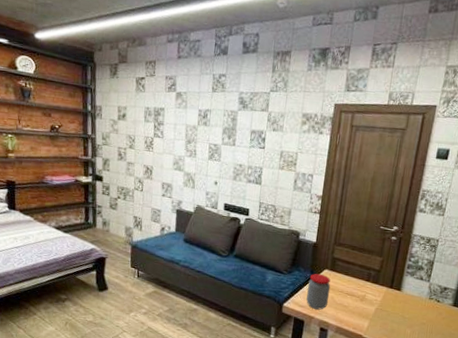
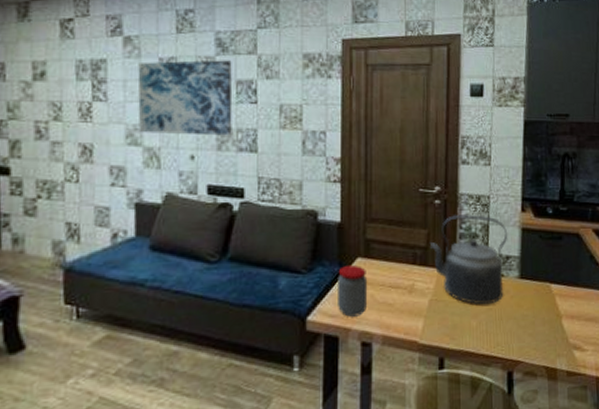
wall art: none [182,112,249,171] -> present [137,60,233,136]
kettle: none [383,250,449,321] -> present [430,213,508,306]

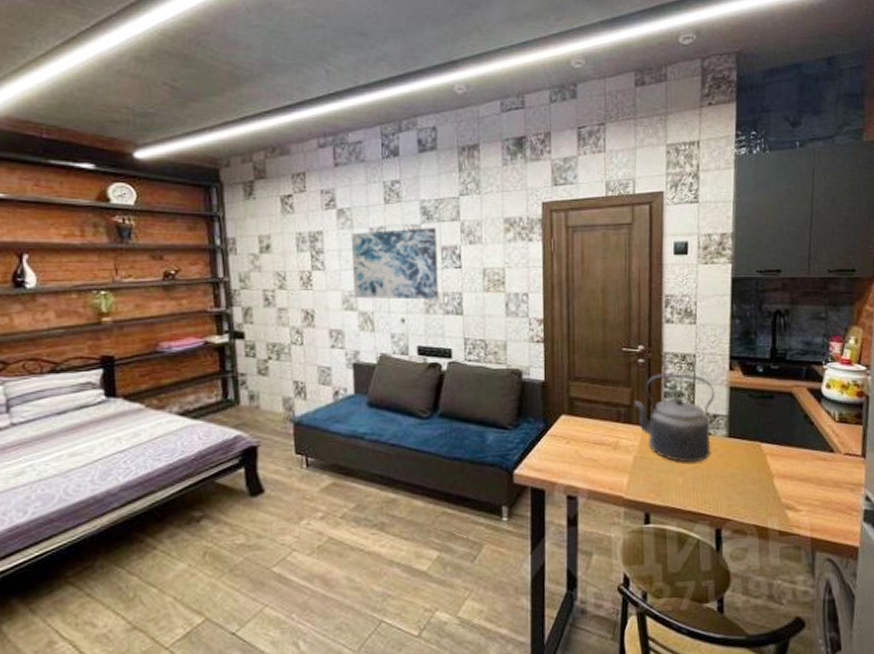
jar: present [338,265,368,317] -> none [543,422,573,471]

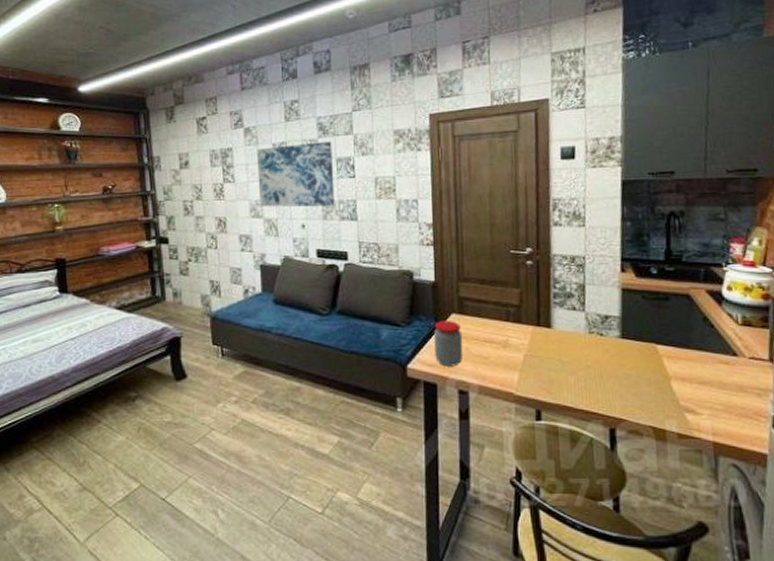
jar: none [543,422,573,471] -> present [434,321,463,367]
kettle: present [635,372,716,463] -> none [524,274,607,363]

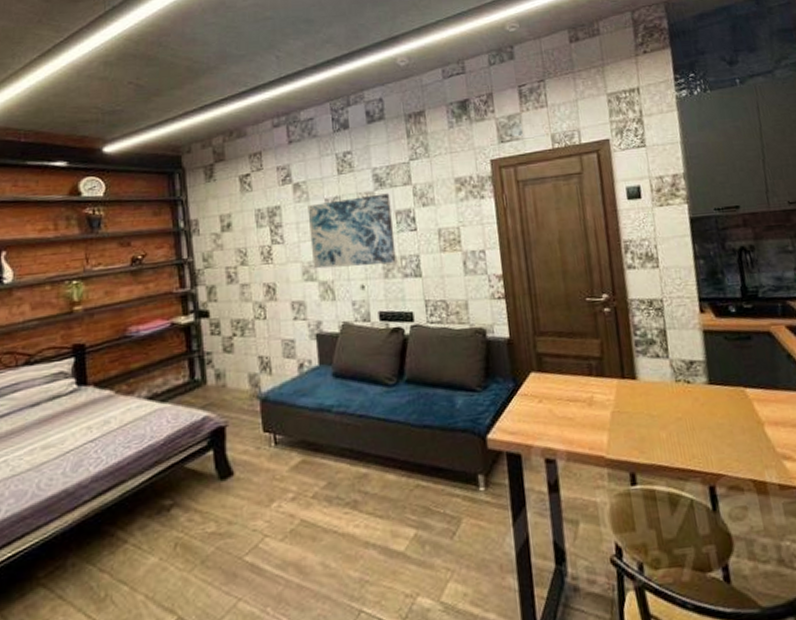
jar: present [434,321,463,367] -> none [513,380,547,433]

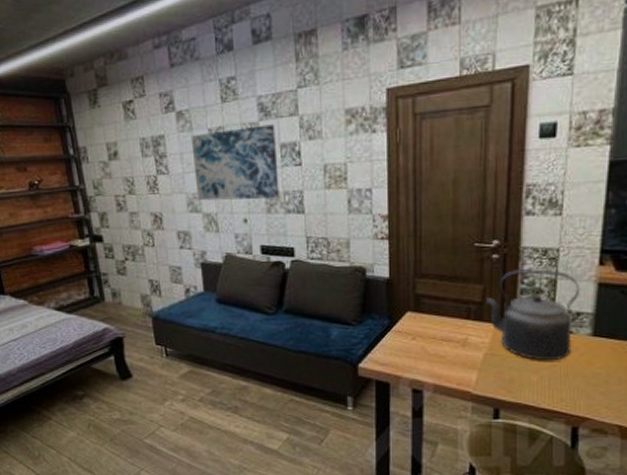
kettle: none [605,319,693,416] -> present [487,268,581,361]

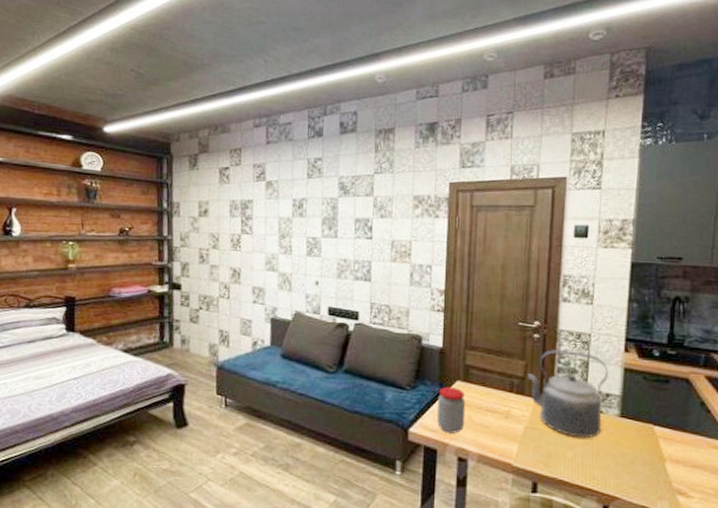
wall art: present [191,124,279,201] -> none [275,201,352,266]
jar: none [388,319,419,366] -> present [437,387,466,434]

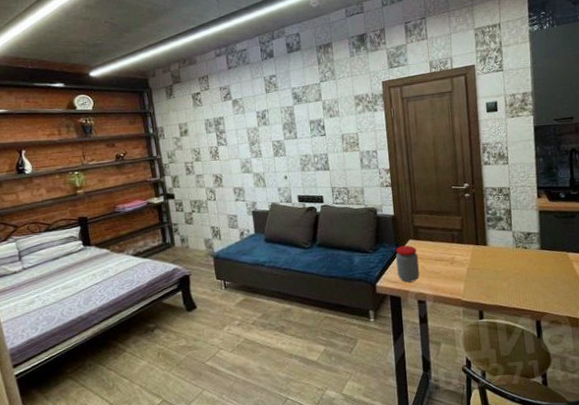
kettle: present [528,349,609,439] -> none [464,202,528,271]

